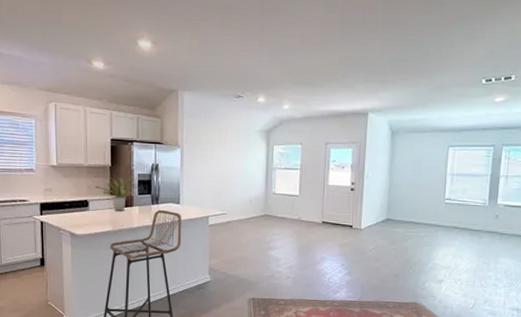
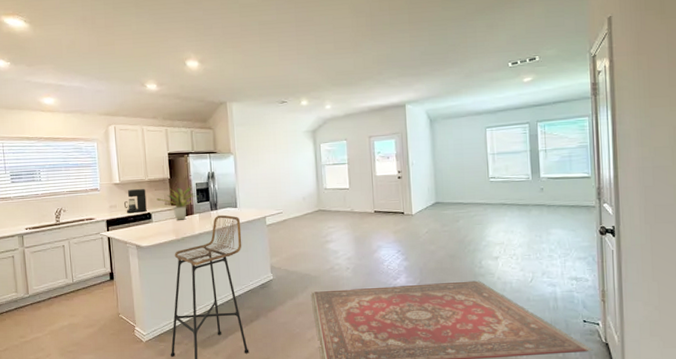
coffee maker: none [61,173,84,199] -> present [124,188,147,214]

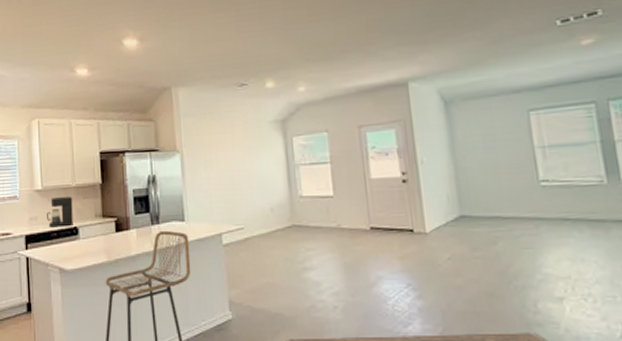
potted plant: present [156,185,200,220] -> none [85,192,138,237]

